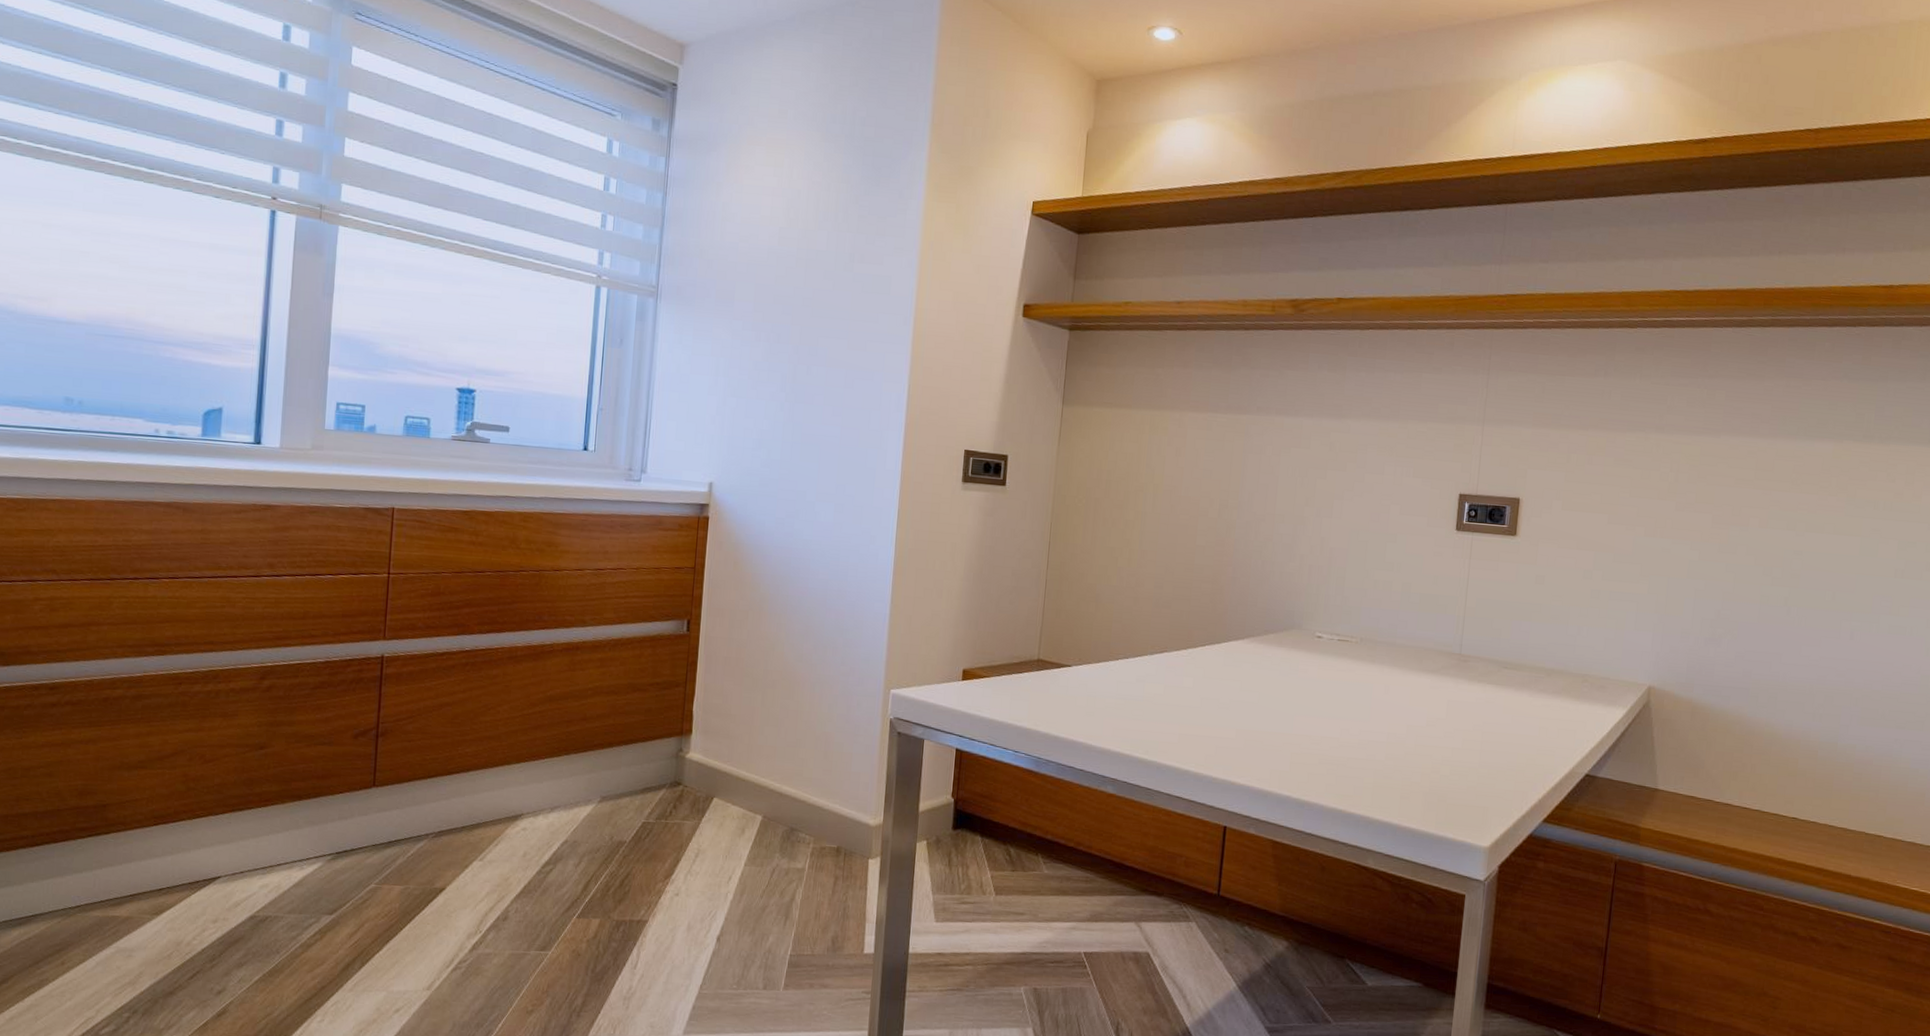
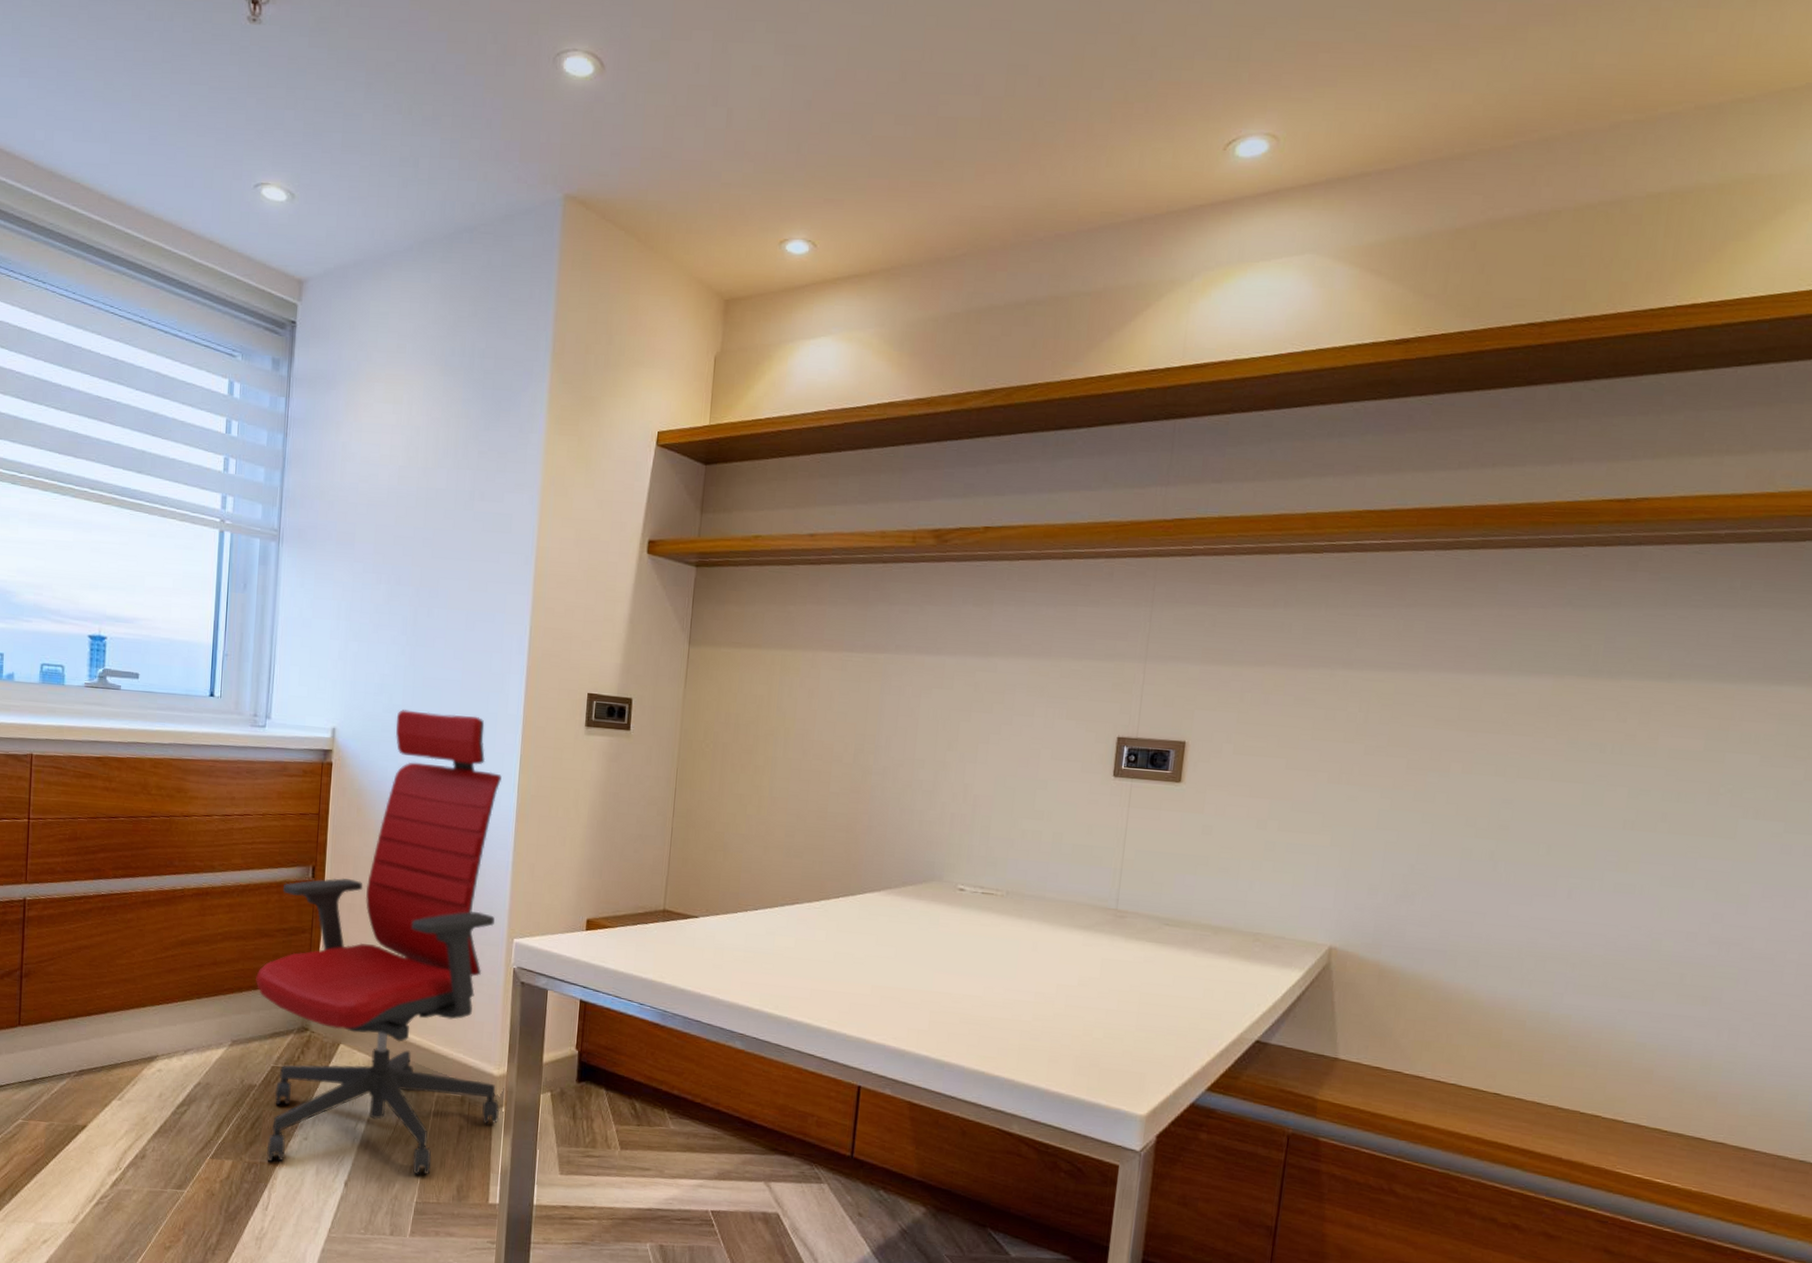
office chair: none [626,465,879,928] -> present [255,709,502,1175]

